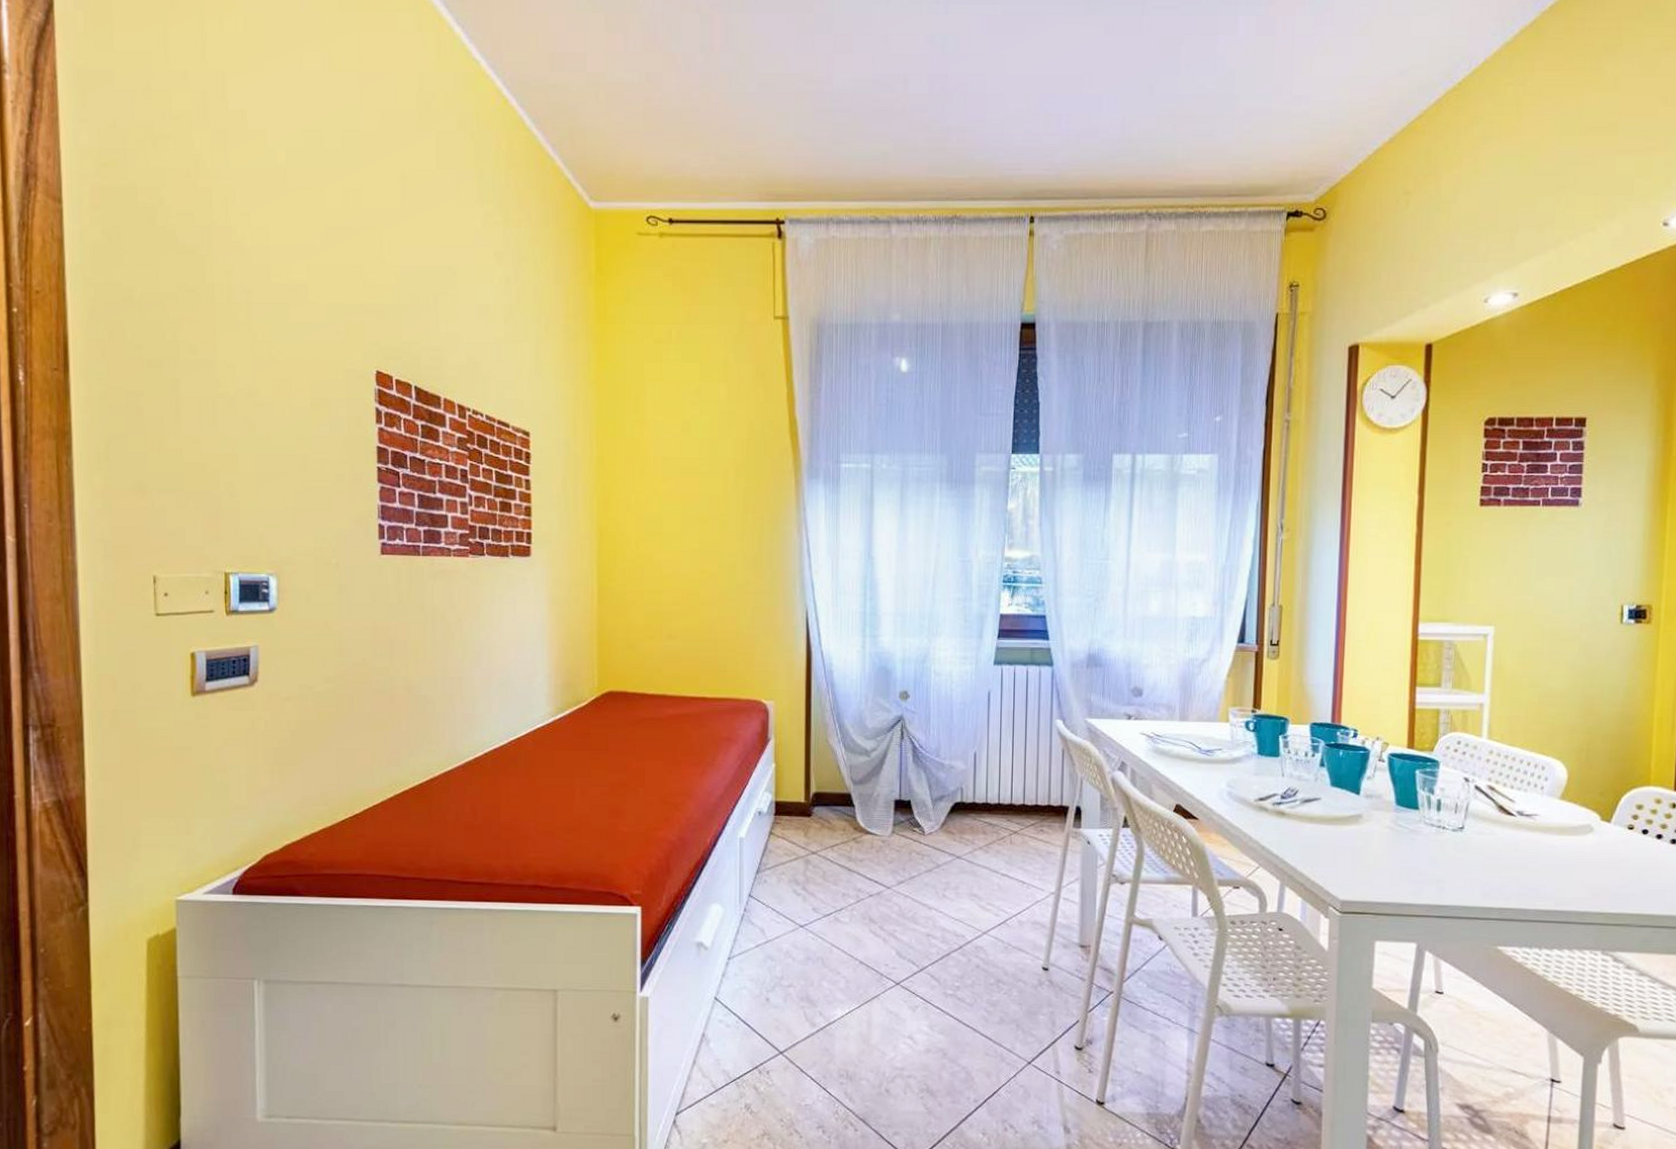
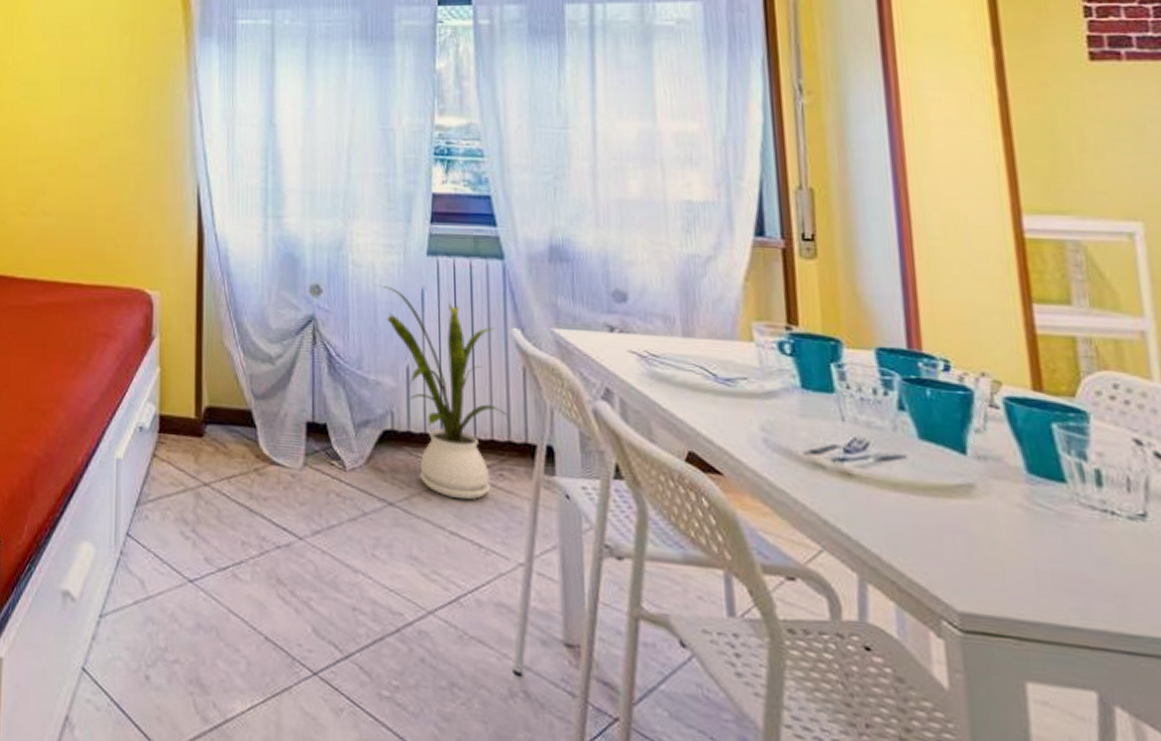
house plant: none [955,690,1049,850] -> present [379,285,508,500]

